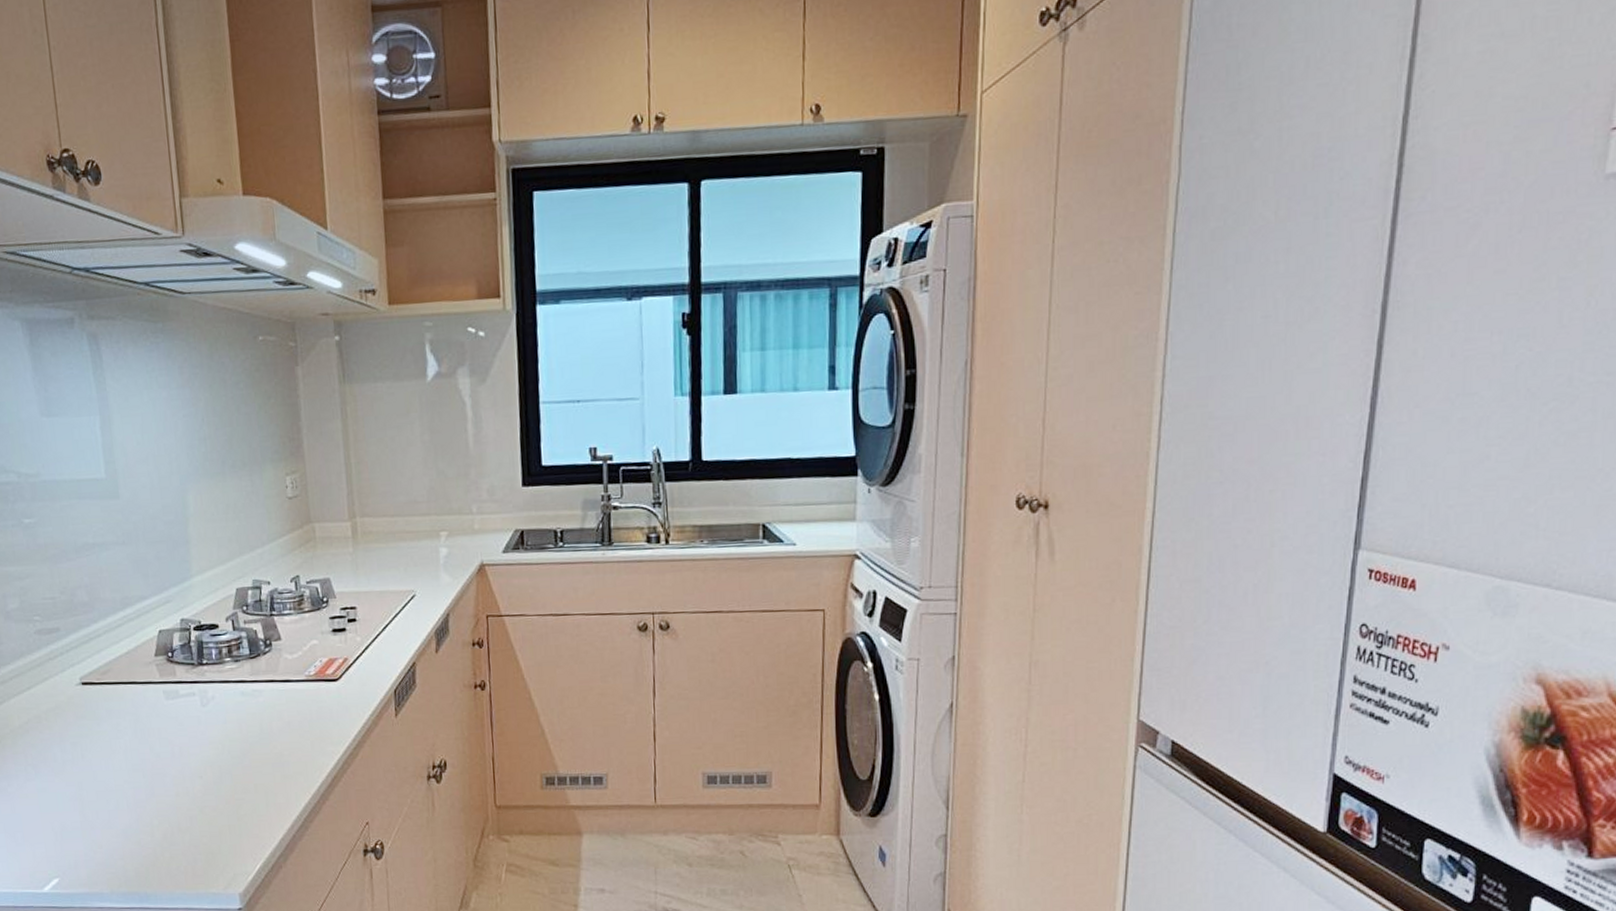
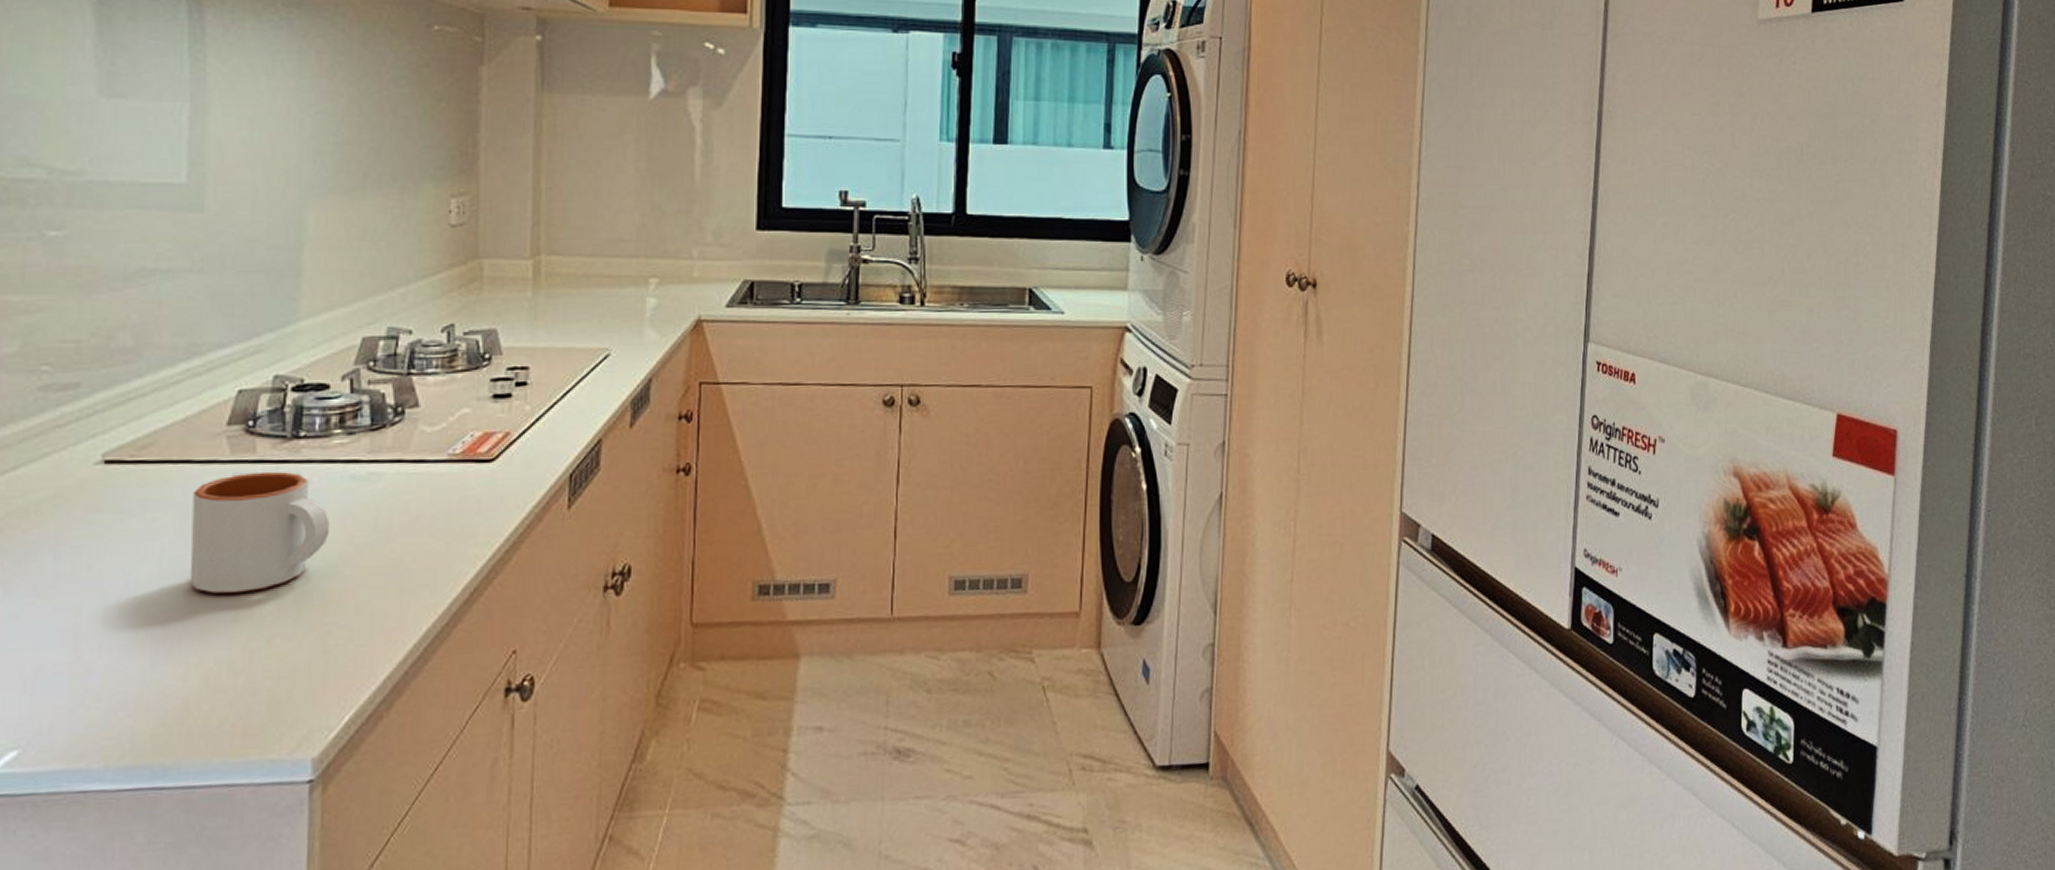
mug: none [139,689,232,777] -> present [189,471,330,594]

